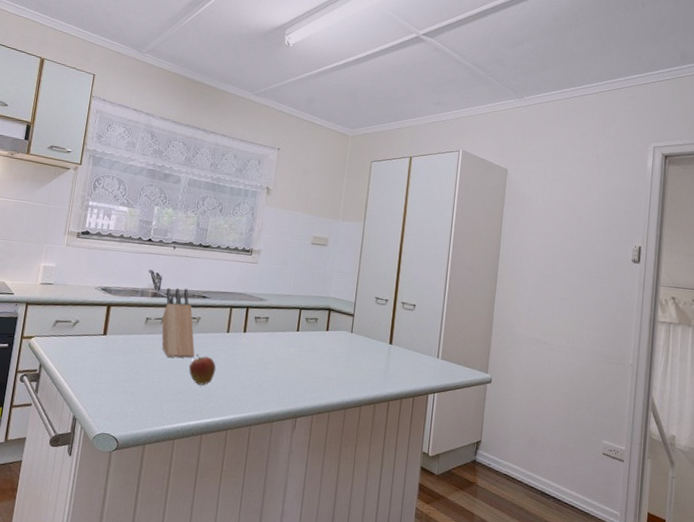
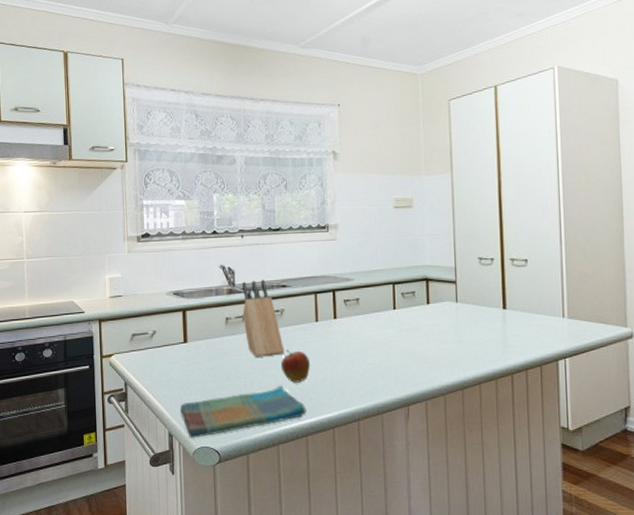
dish towel: none [87,385,206,425] -> present [179,385,307,439]

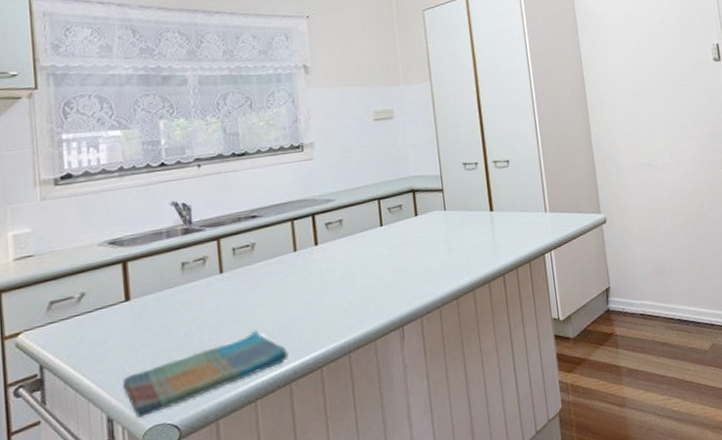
knife block: present [242,279,285,357] -> none [201,212,258,304]
fruit: present [280,349,311,383] -> none [254,288,291,325]

